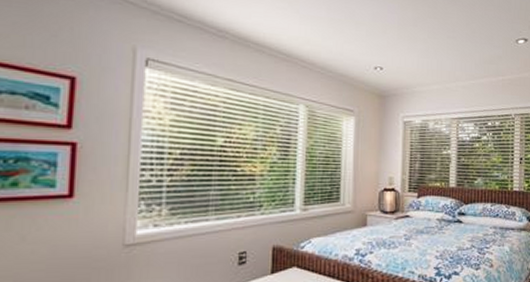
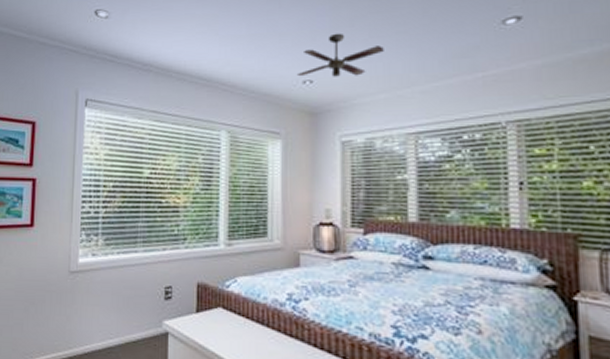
ceiling fan: none [369,29,438,68] -> present [296,33,384,77]

